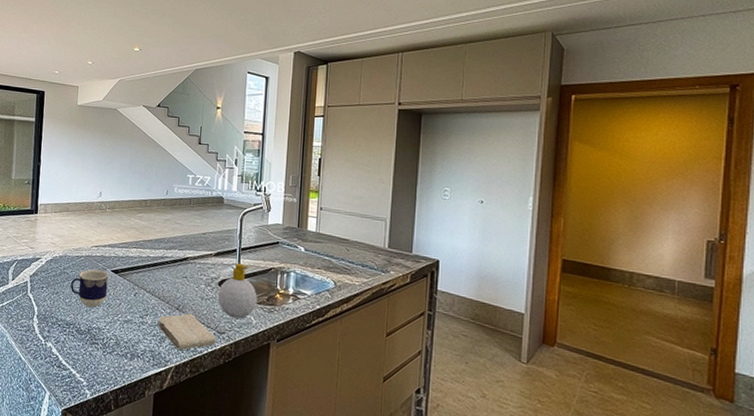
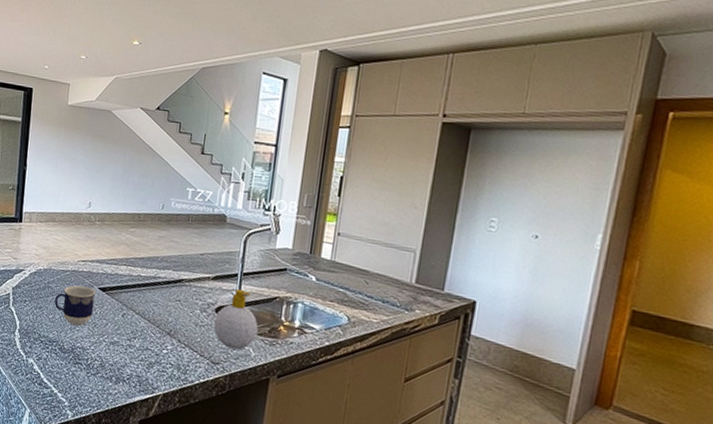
washcloth: present [157,313,216,350] -> none [146,339,210,378]

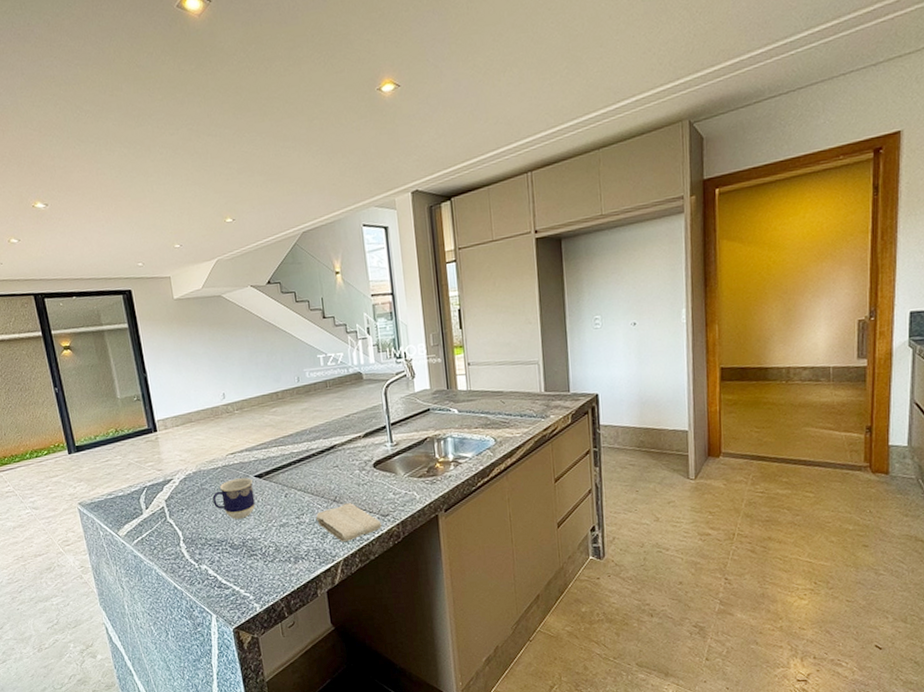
washcloth: none [146,339,210,378] -> present [315,503,382,542]
soap bottle: present [213,288,259,350] -> none [374,439,418,498]

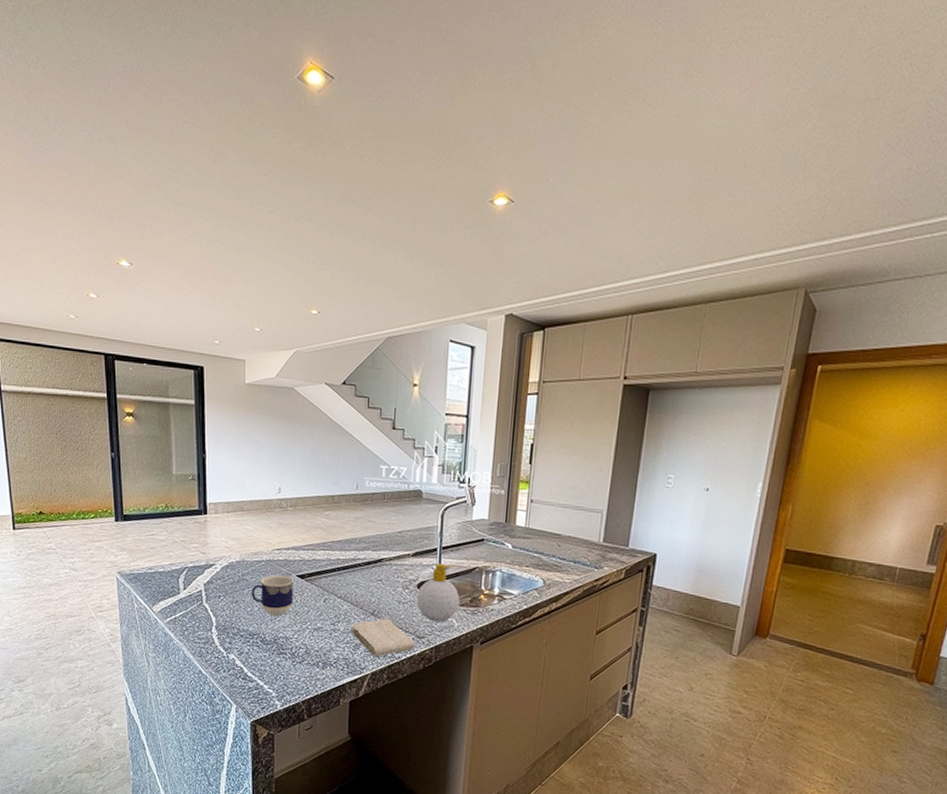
soap bottle: none [374,439,418,498] -> present [416,563,460,622]

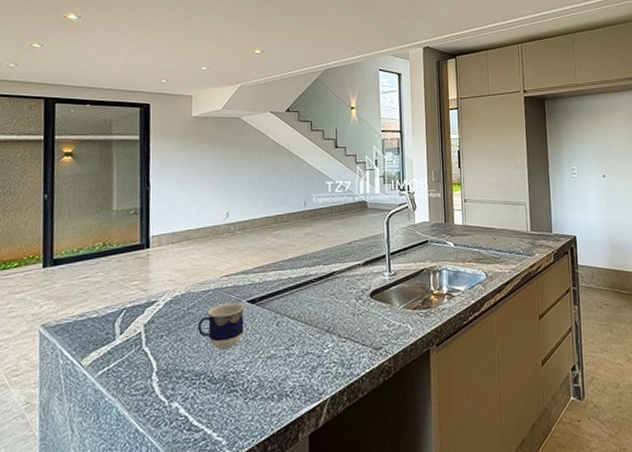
washcloth: present [350,618,415,656] -> none [306,334,373,377]
soap bottle: present [416,563,460,622] -> none [370,269,412,330]

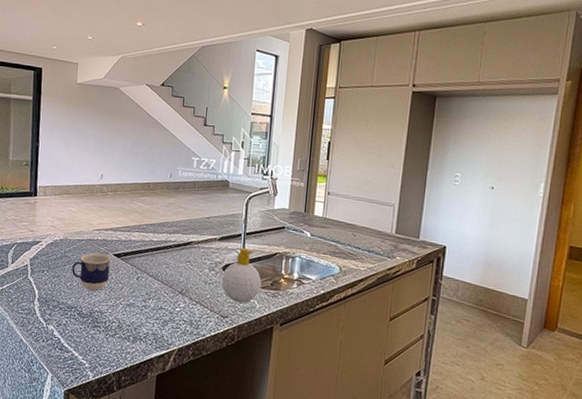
soap bottle: none [370,269,412,330] -> present [221,247,262,303]

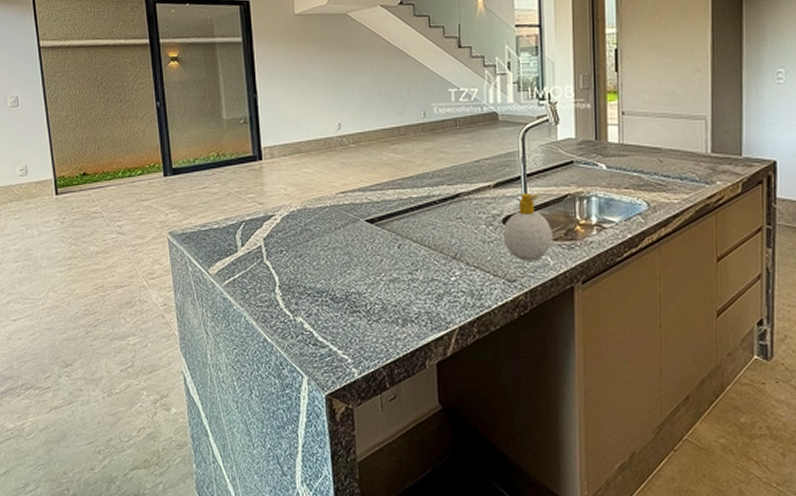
cup: present [72,253,111,291] -> none [316,222,364,268]

